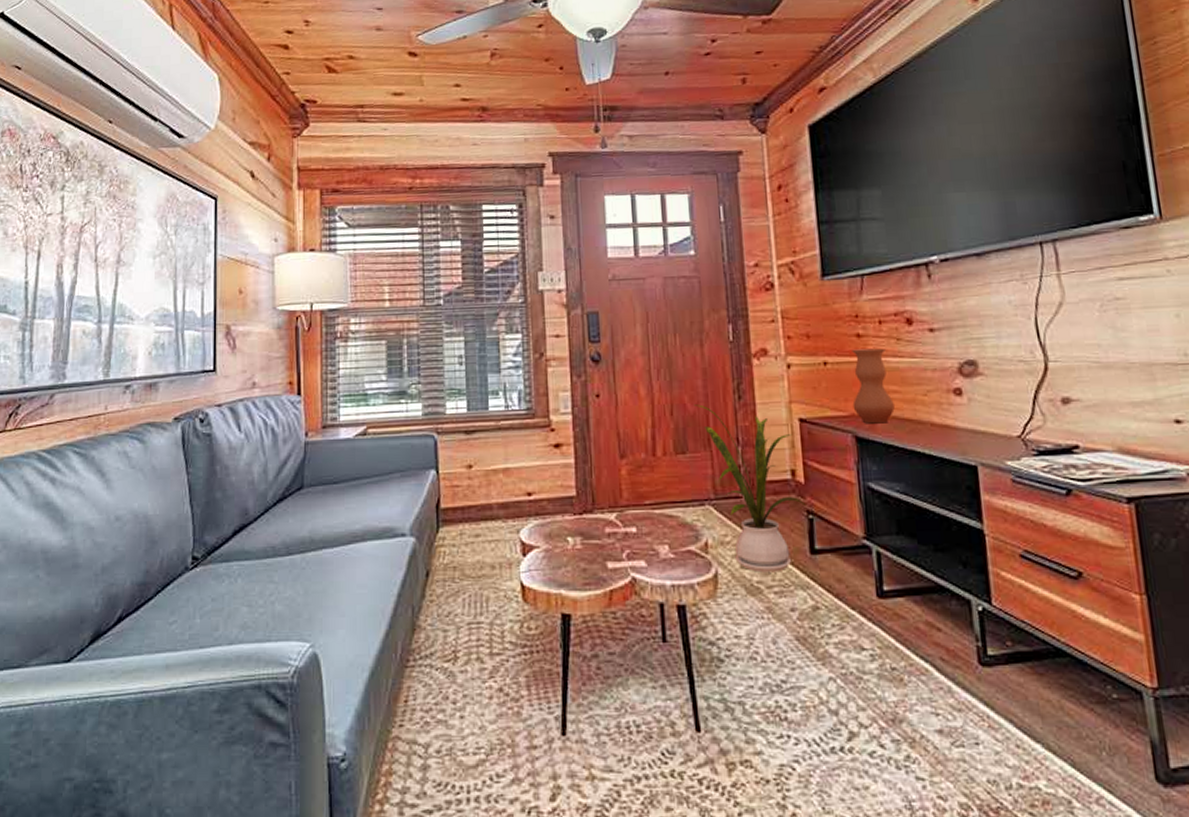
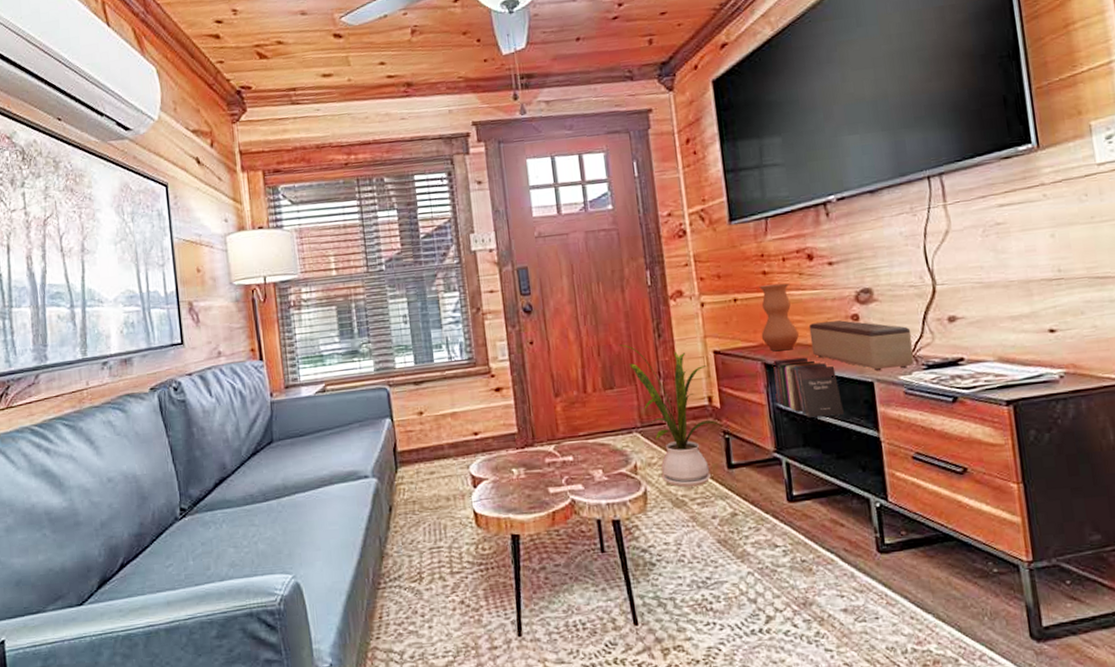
books: none [863,432,943,502] -> present [771,357,844,418]
decorative box: none [906,394,1023,454] -> present [809,320,914,372]

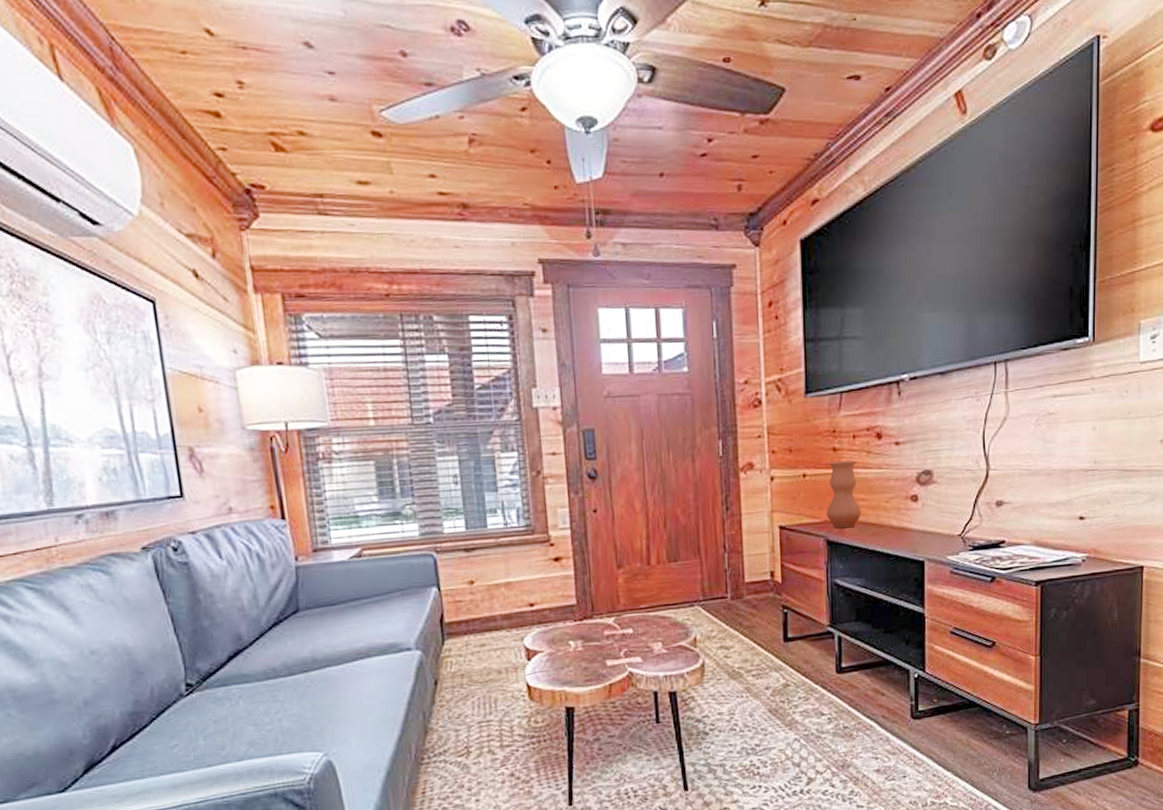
house plant: present [618,344,723,488] -> none [685,516,782,660]
books: present [771,357,844,418] -> none [833,535,895,594]
decorative box: present [809,320,914,372] -> none [871,500,963,551]

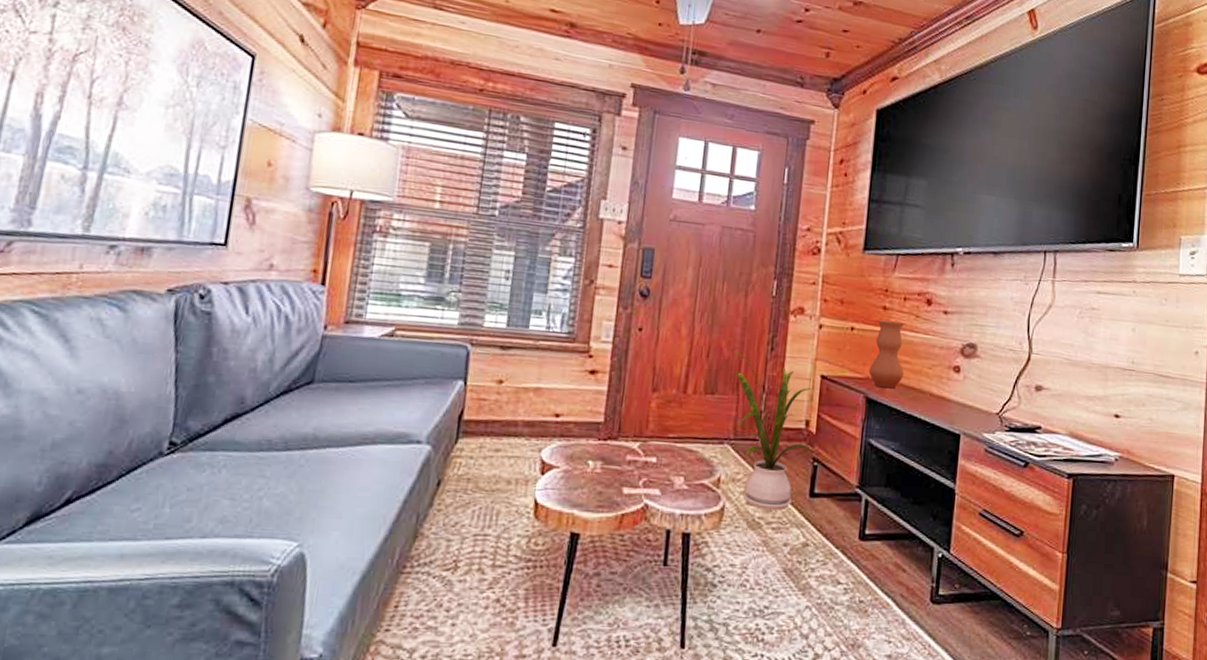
house plant: none [685,516,782,660] -> present [729,350,814,511]

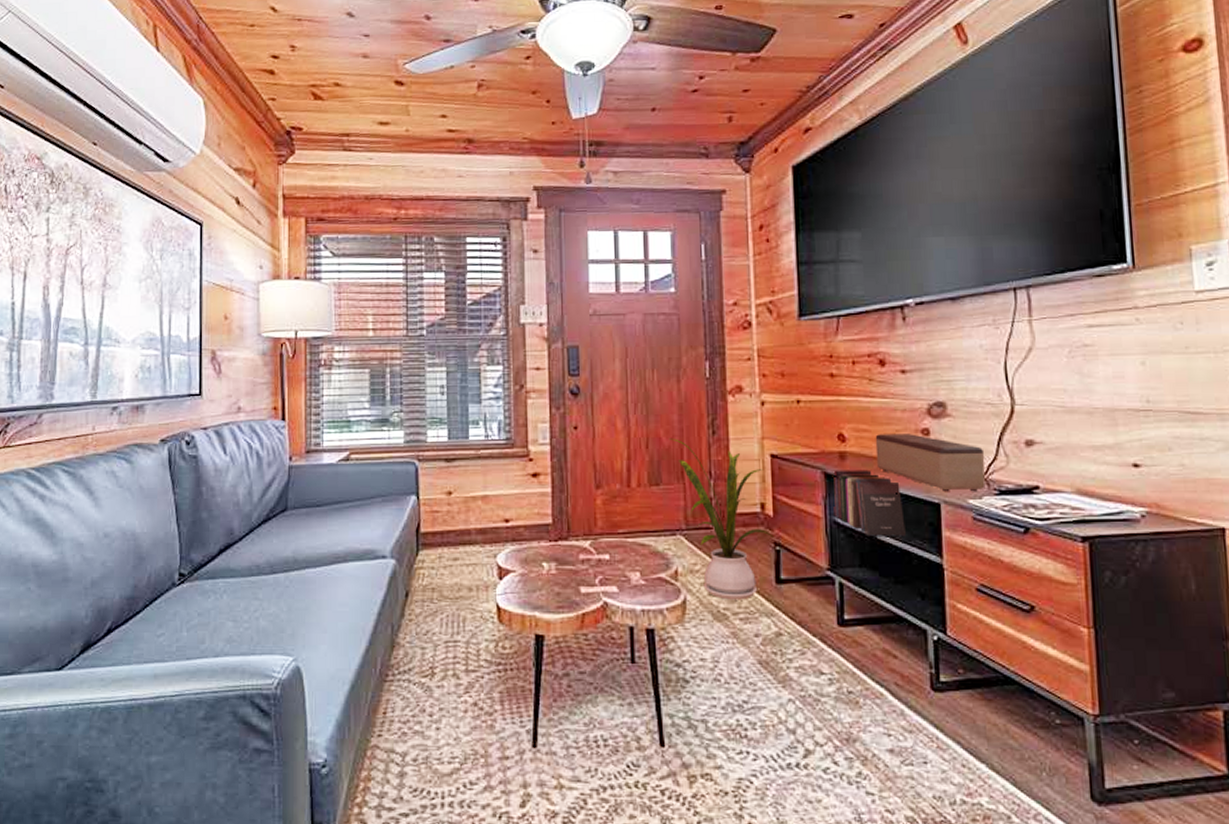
vase: present [868,320,906,389] -> none [823,388,863,461]
books: none [869,395,929,461] -> present [832,469,906,536]
decorative box: none [912,367,1002,427] -> present [875,434,985,492]

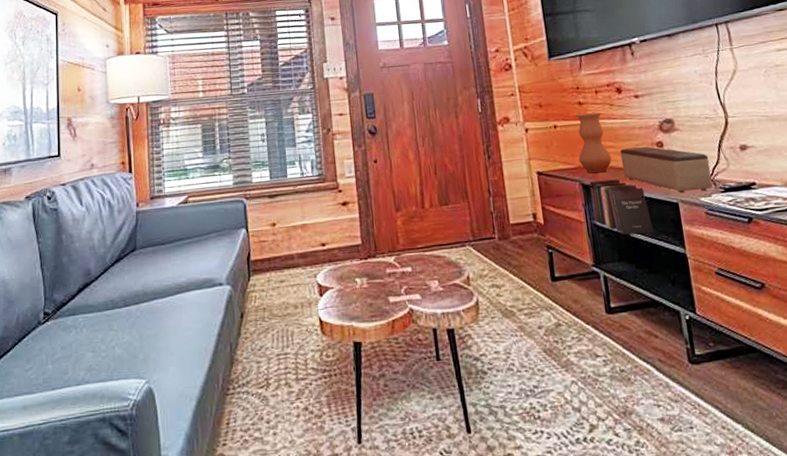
house plant: present [668,438,774,600] -> none [452,164,546,299]
vase: none [823,388,863,461] -> present [575,112,612,174]

